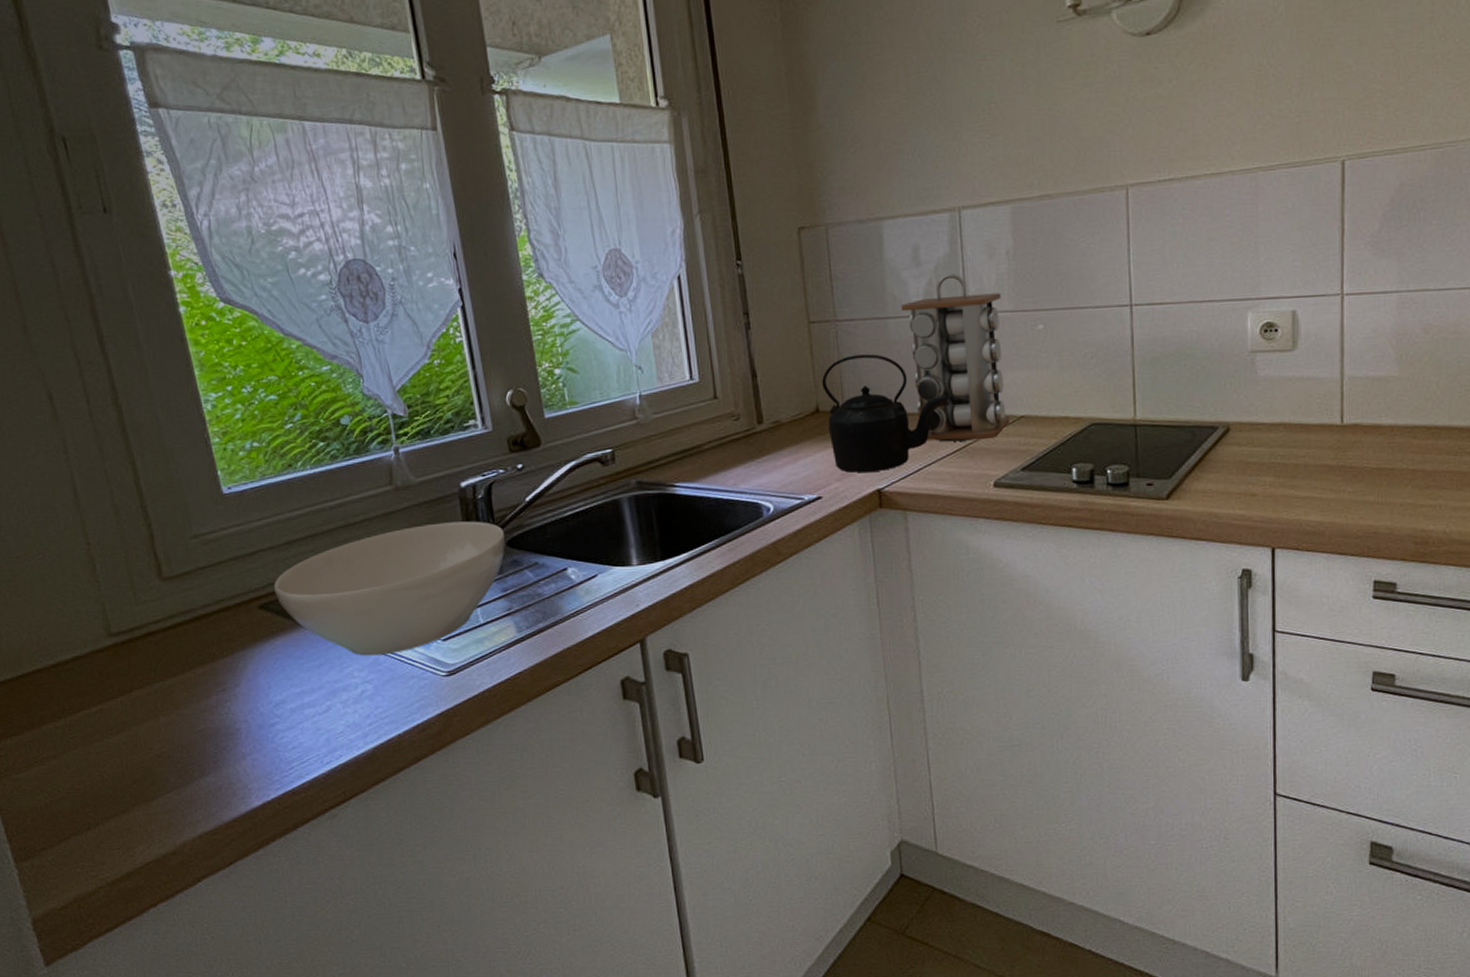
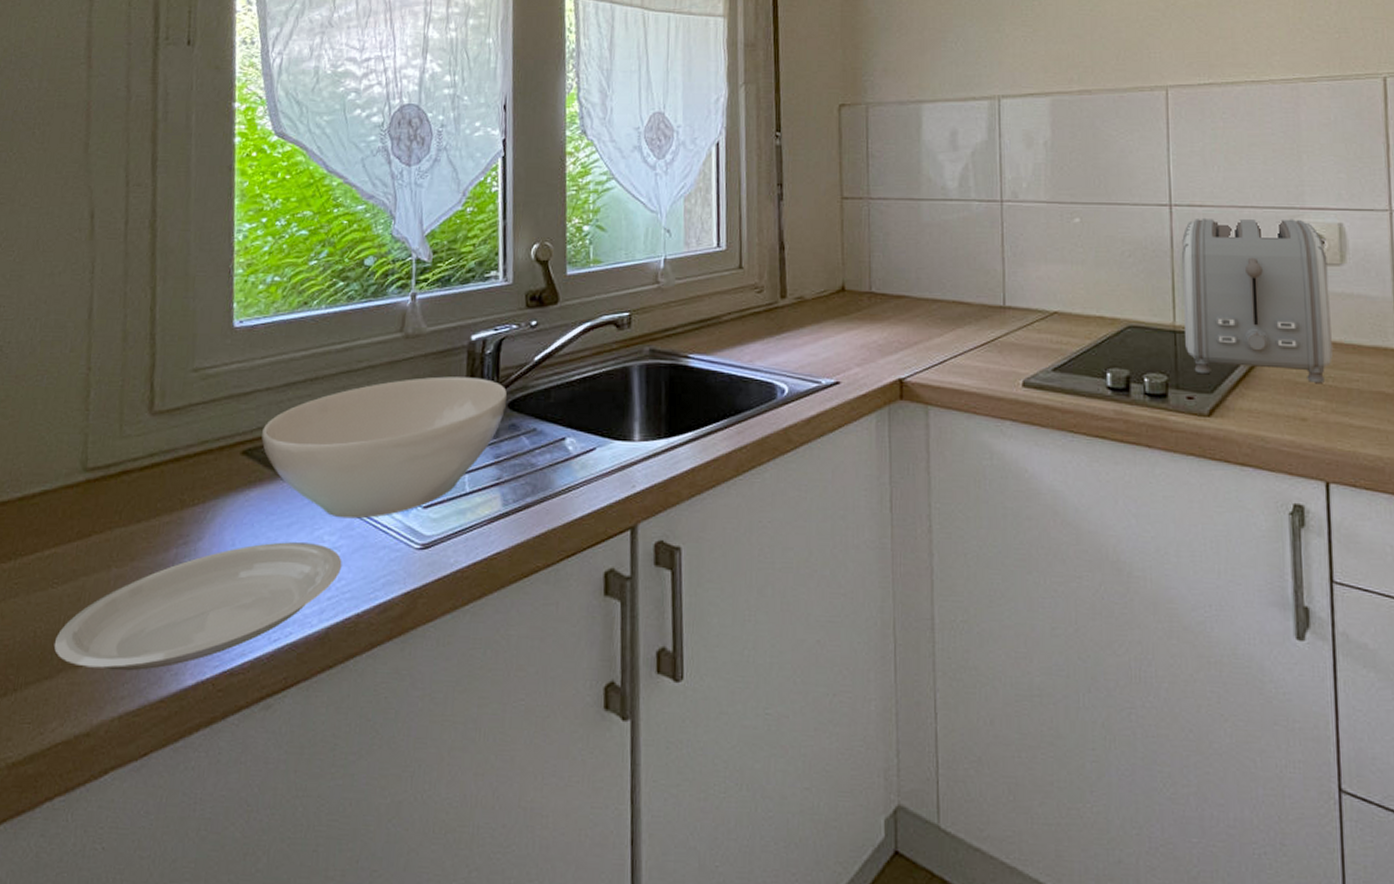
plate: none [122,679,376,800] -> present [54,542,342,671]
kettle: present [822,354,950,473] -> none [850,234,980,359]
spice rack: present [900,274,1010,442] -> none [935,160,1042,334]
toaster: none [1141,309,1282,462] -> present [1181,217,1333,383]

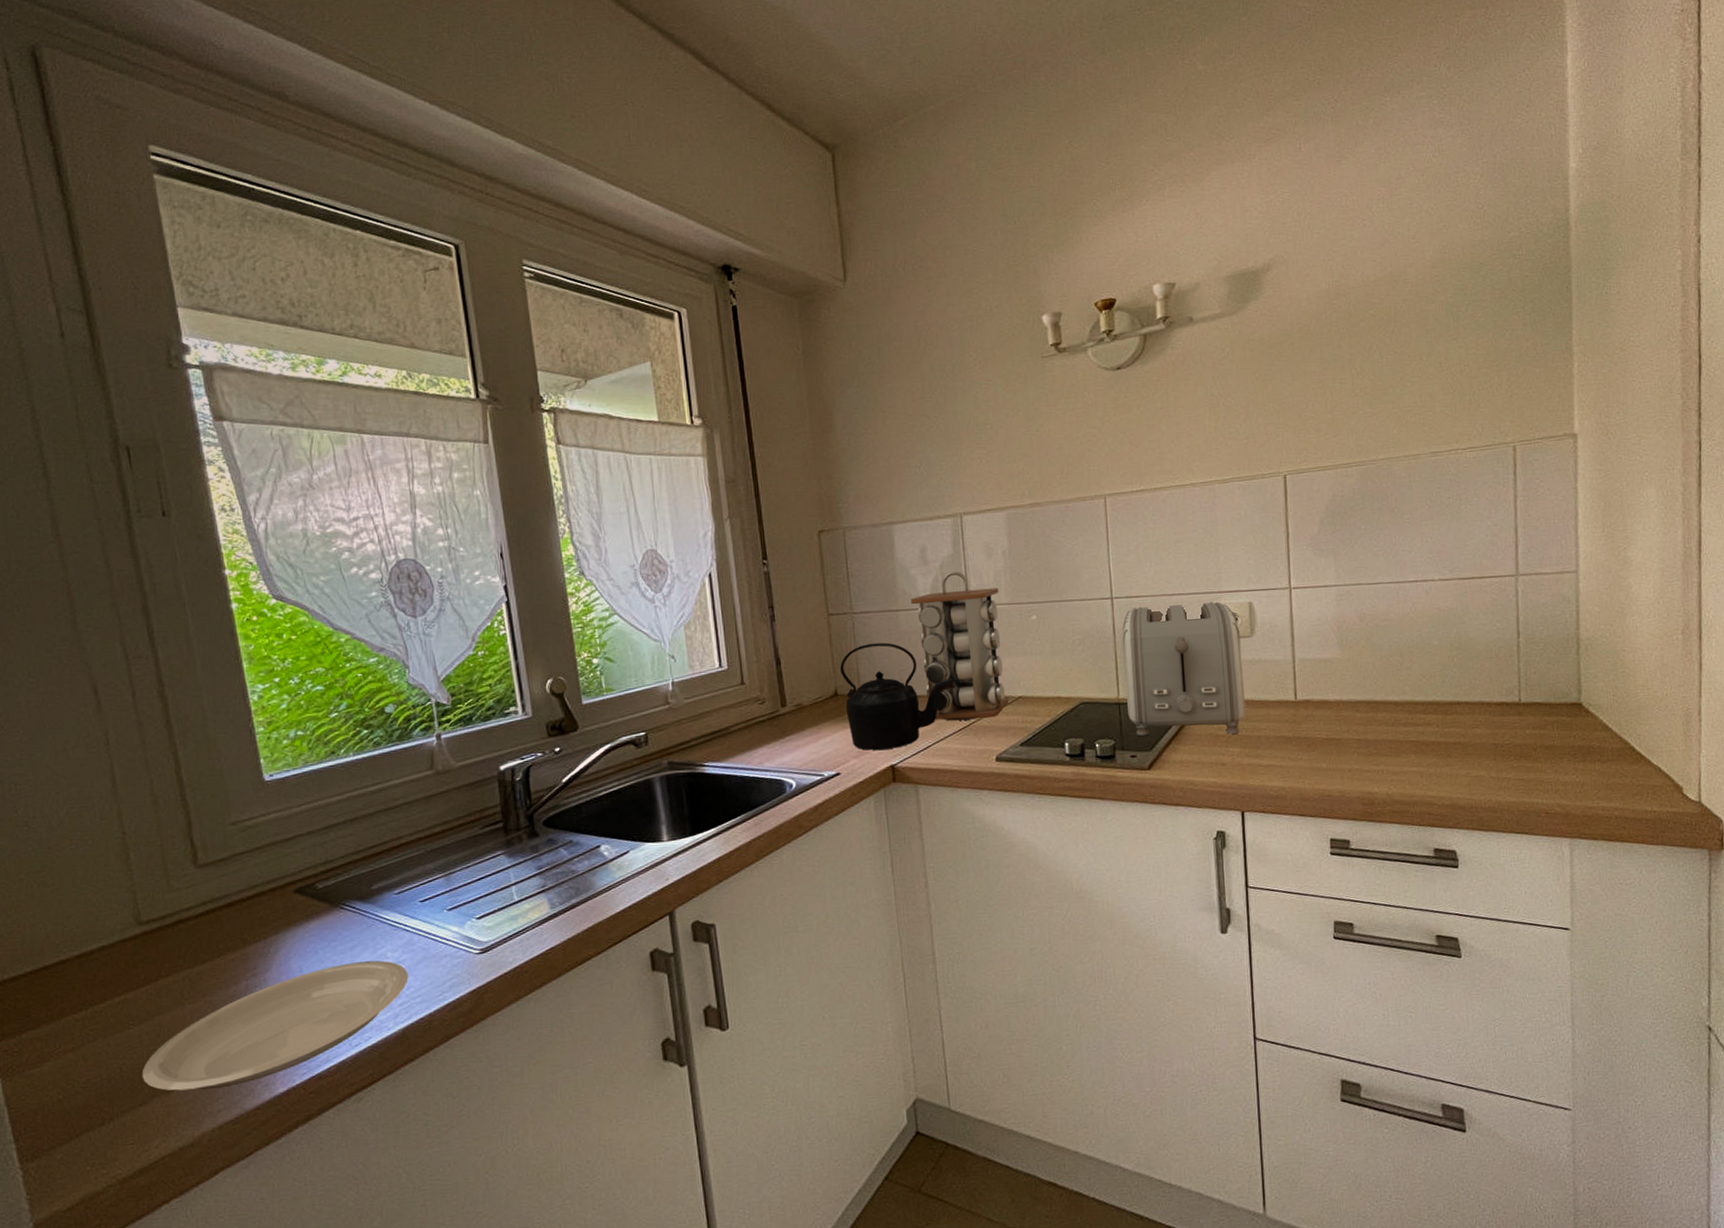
bowl: present [261,376,508,519] -> none [311,802,542,937]
kettle: none [850,234,980,359] -> present [840,642,956,750]
spice rack: none [935,160,1042,334] -> present [910,571,1009,721]

